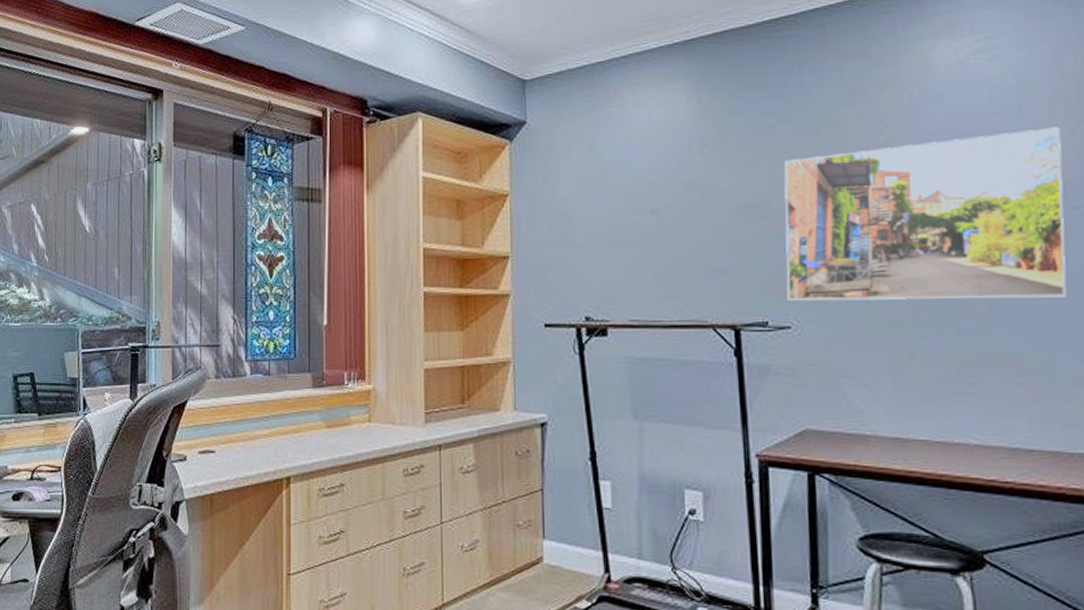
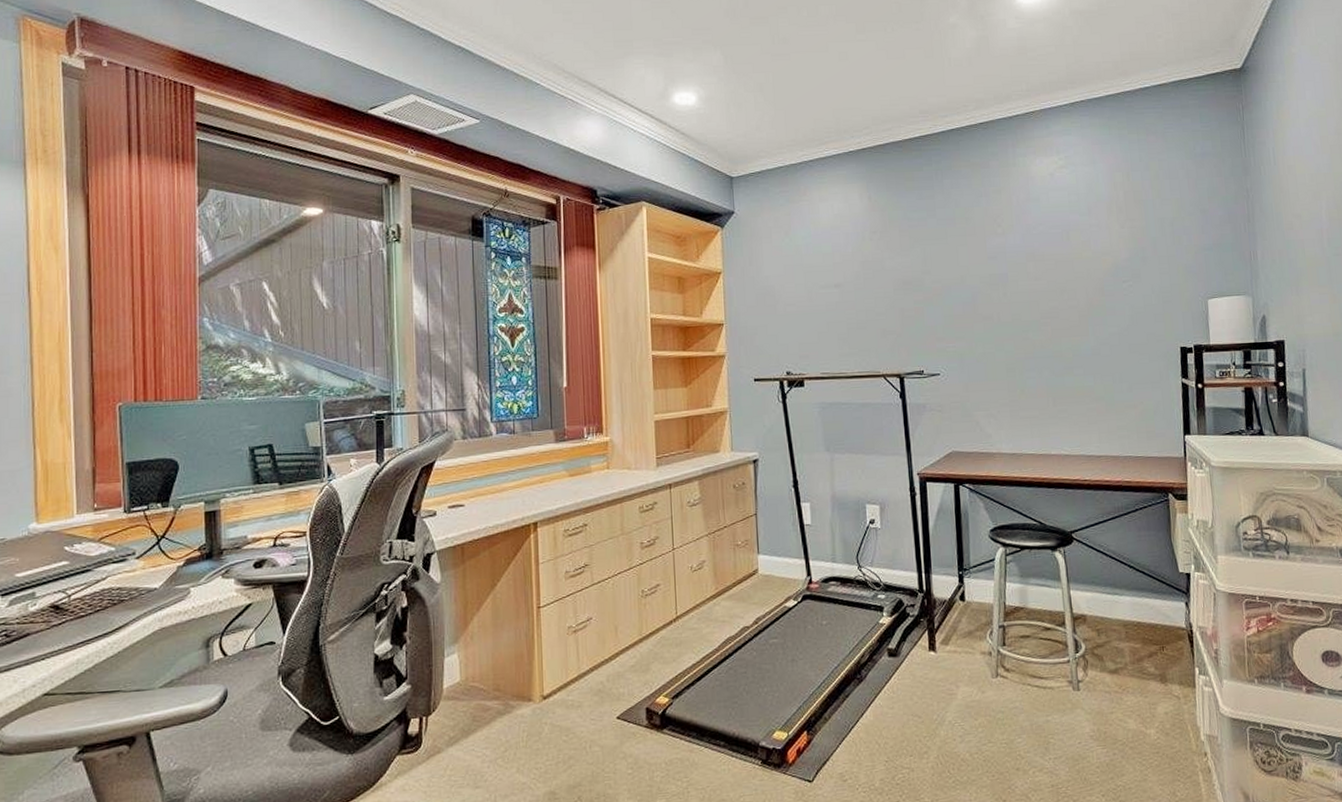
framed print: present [783,127,1067,301] -> none [932,223,1120,354]

